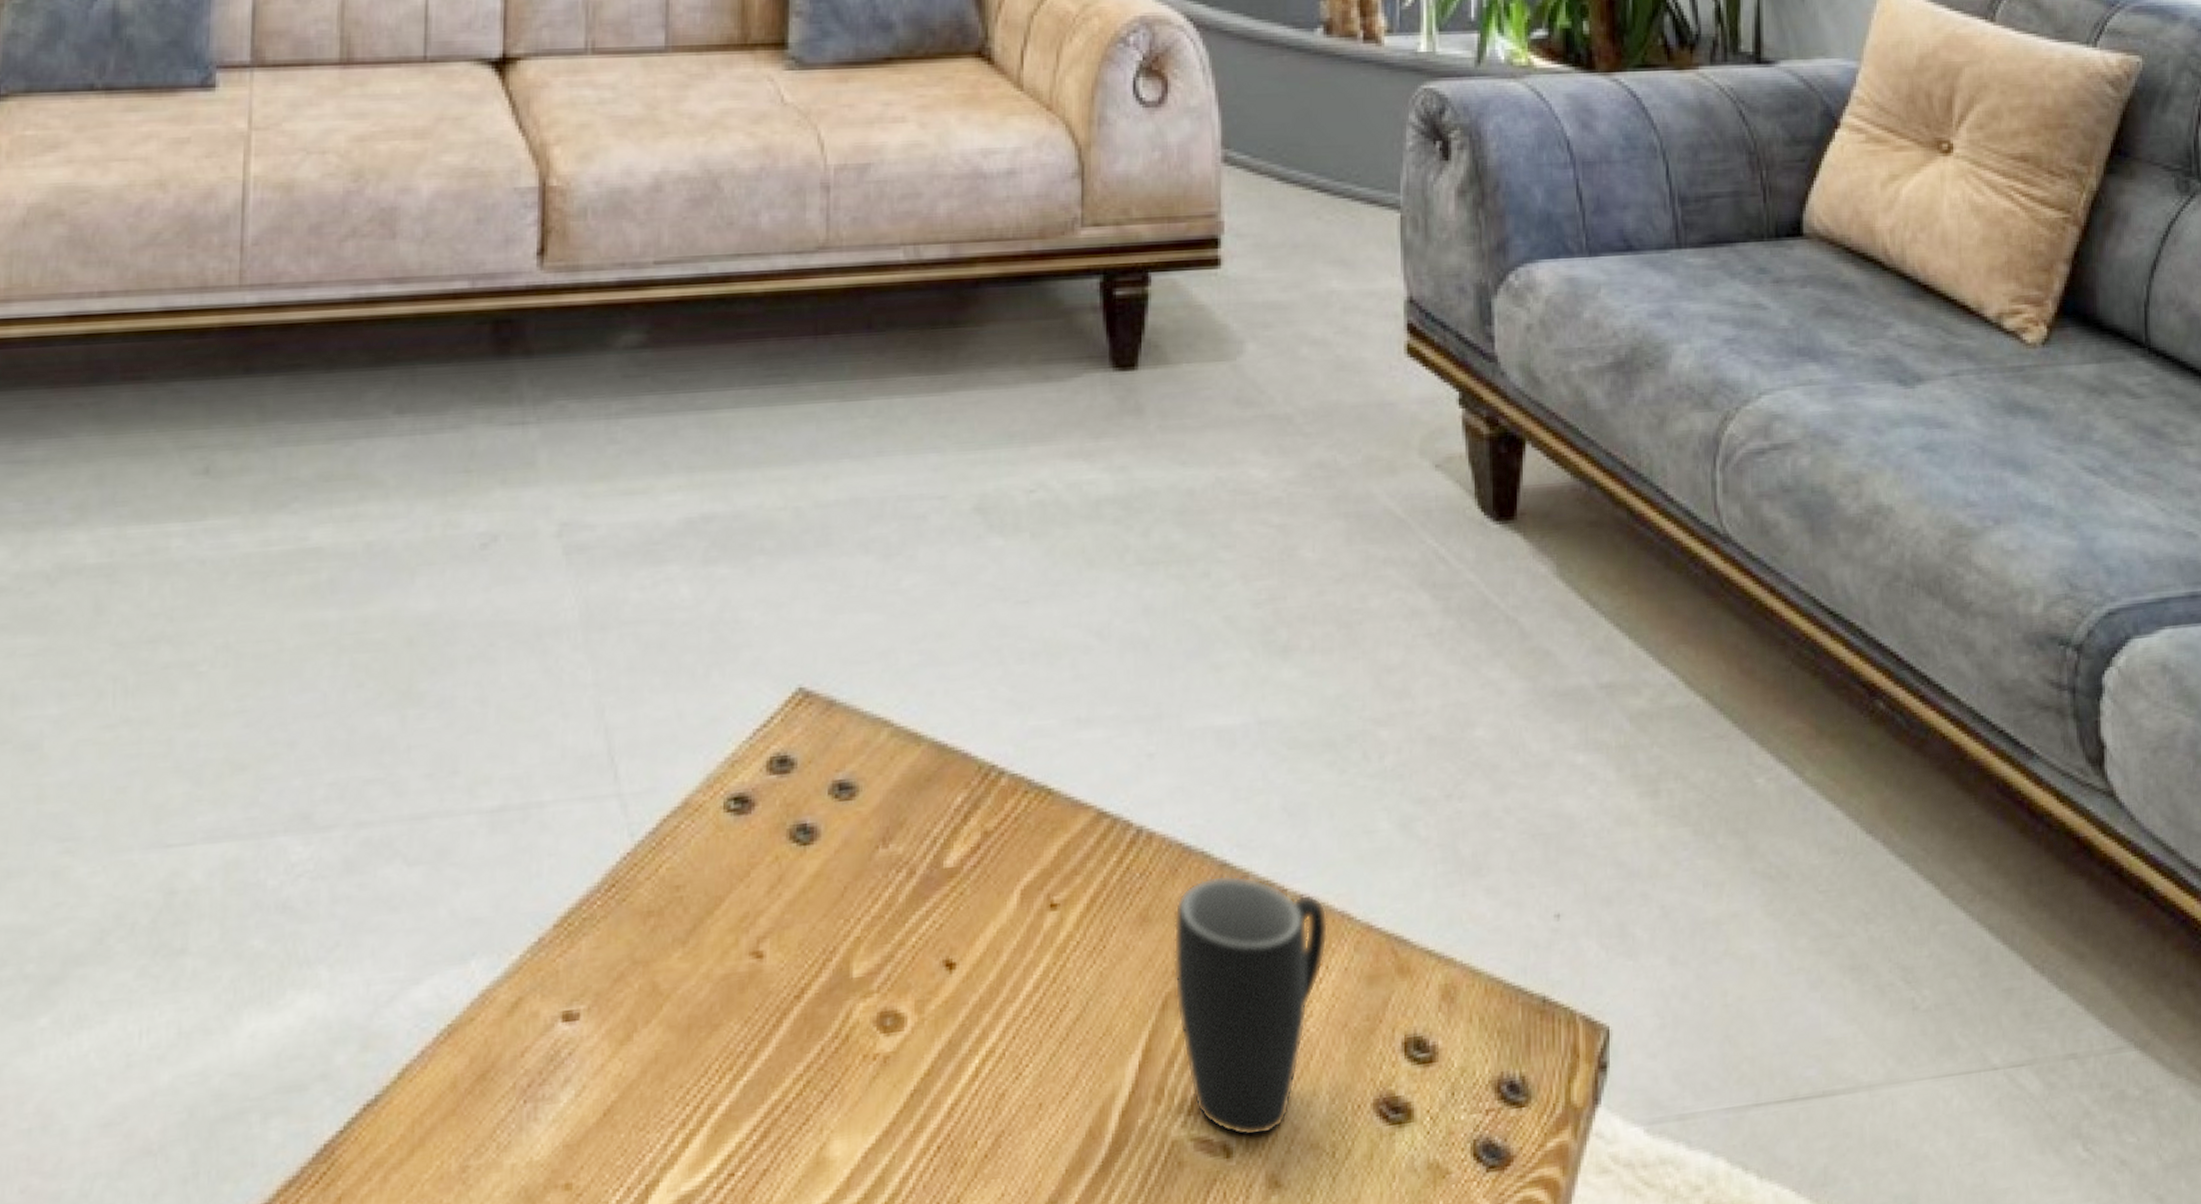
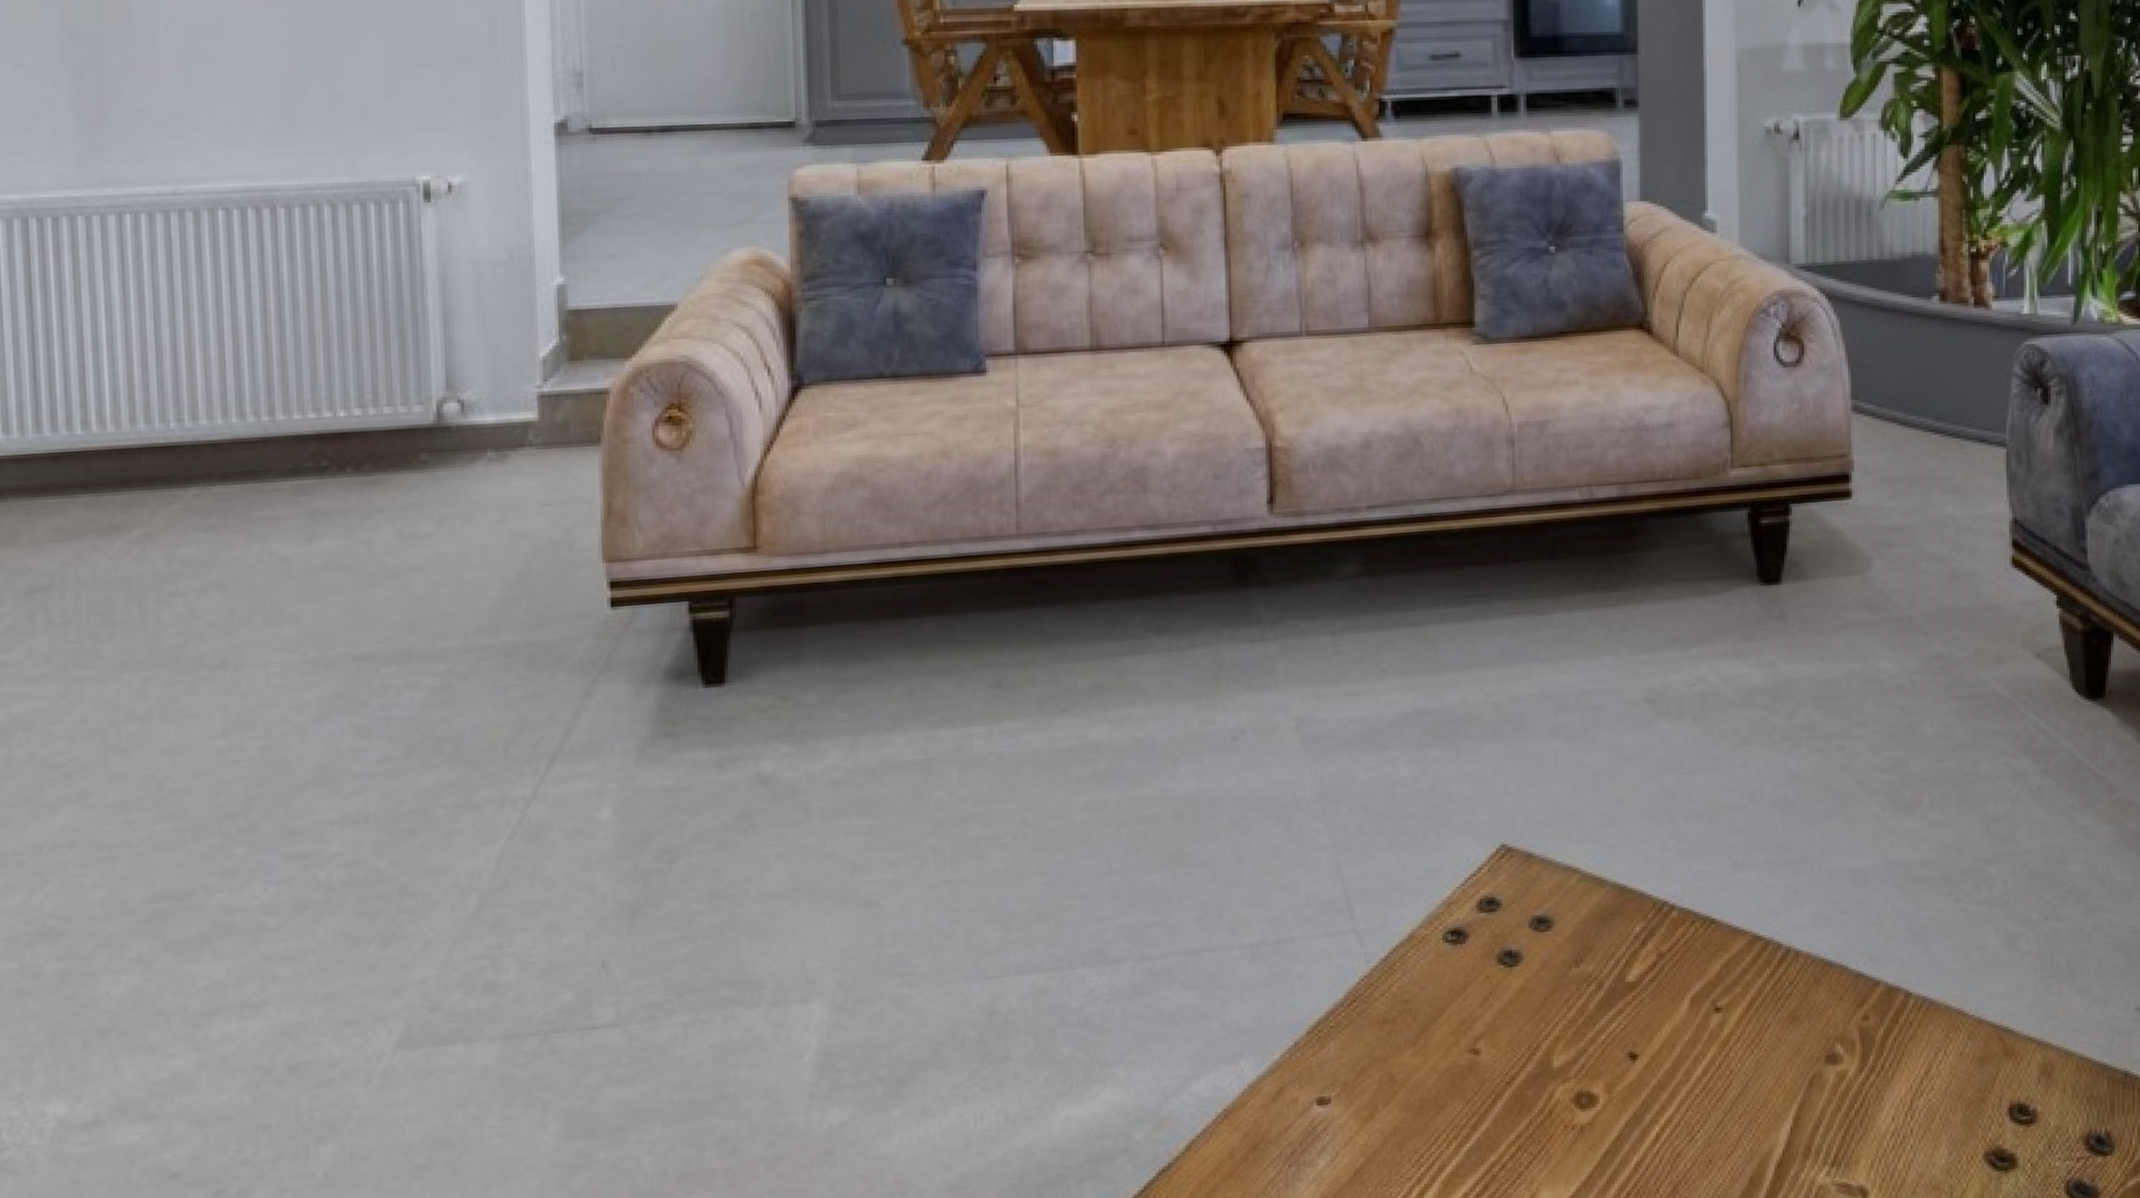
mug: present [1173,875,1329,1137] -> none [1817,982,1947,1182]

